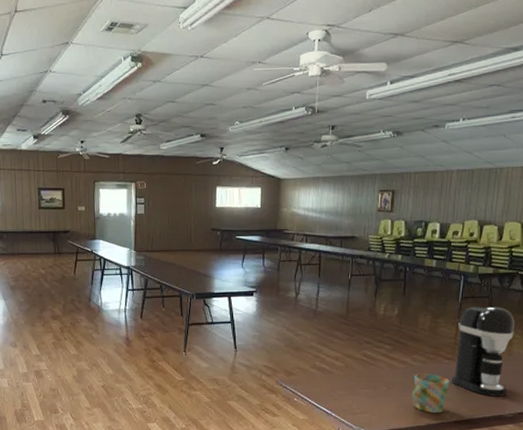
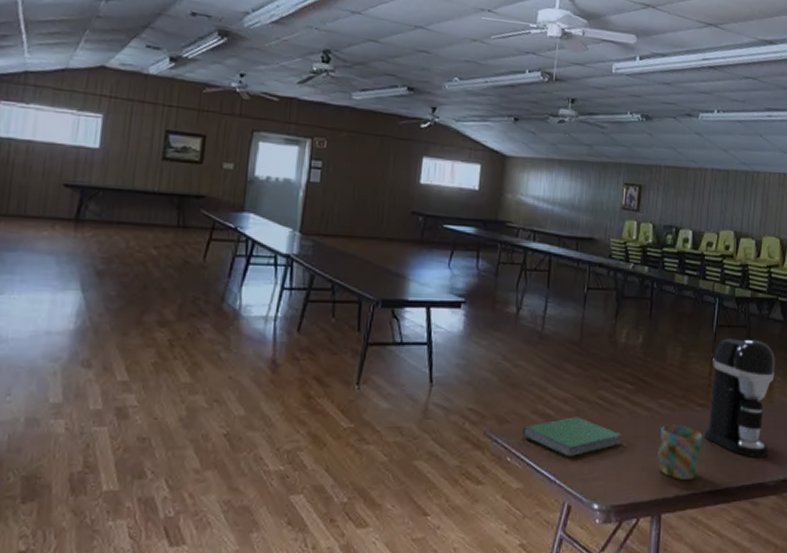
hardcover book: none [305,369,382,398] -> present [522,417,622,458]

